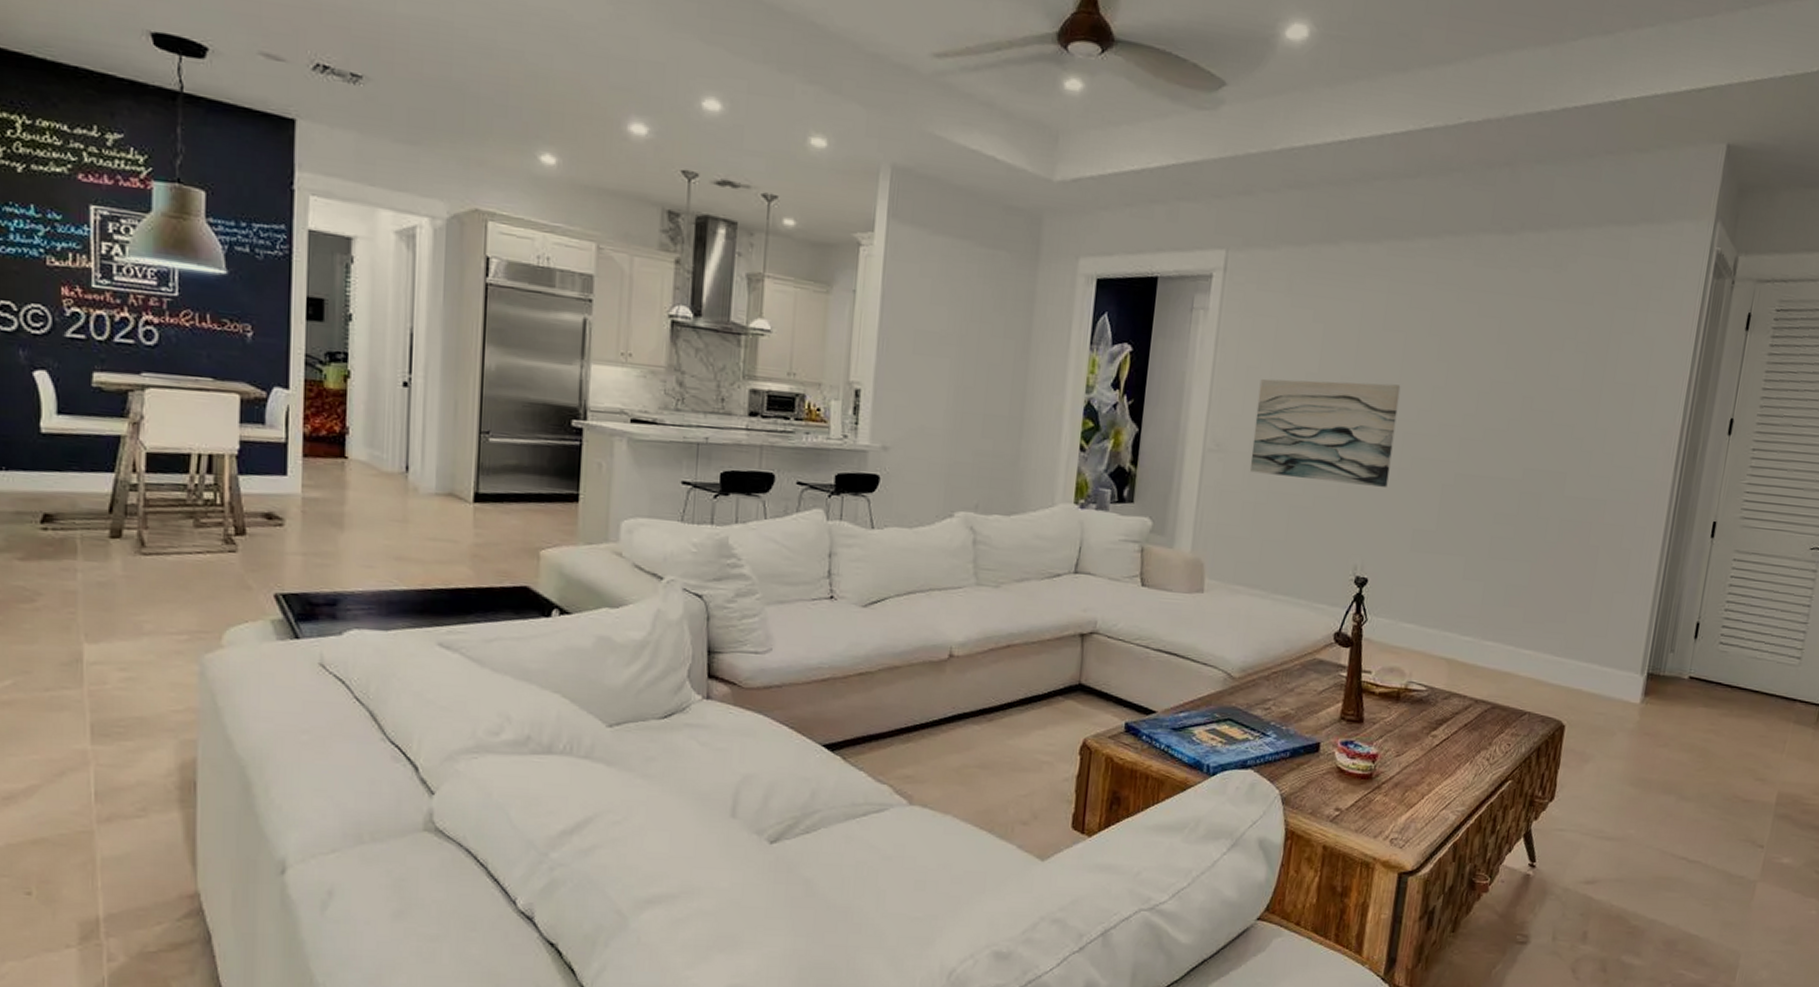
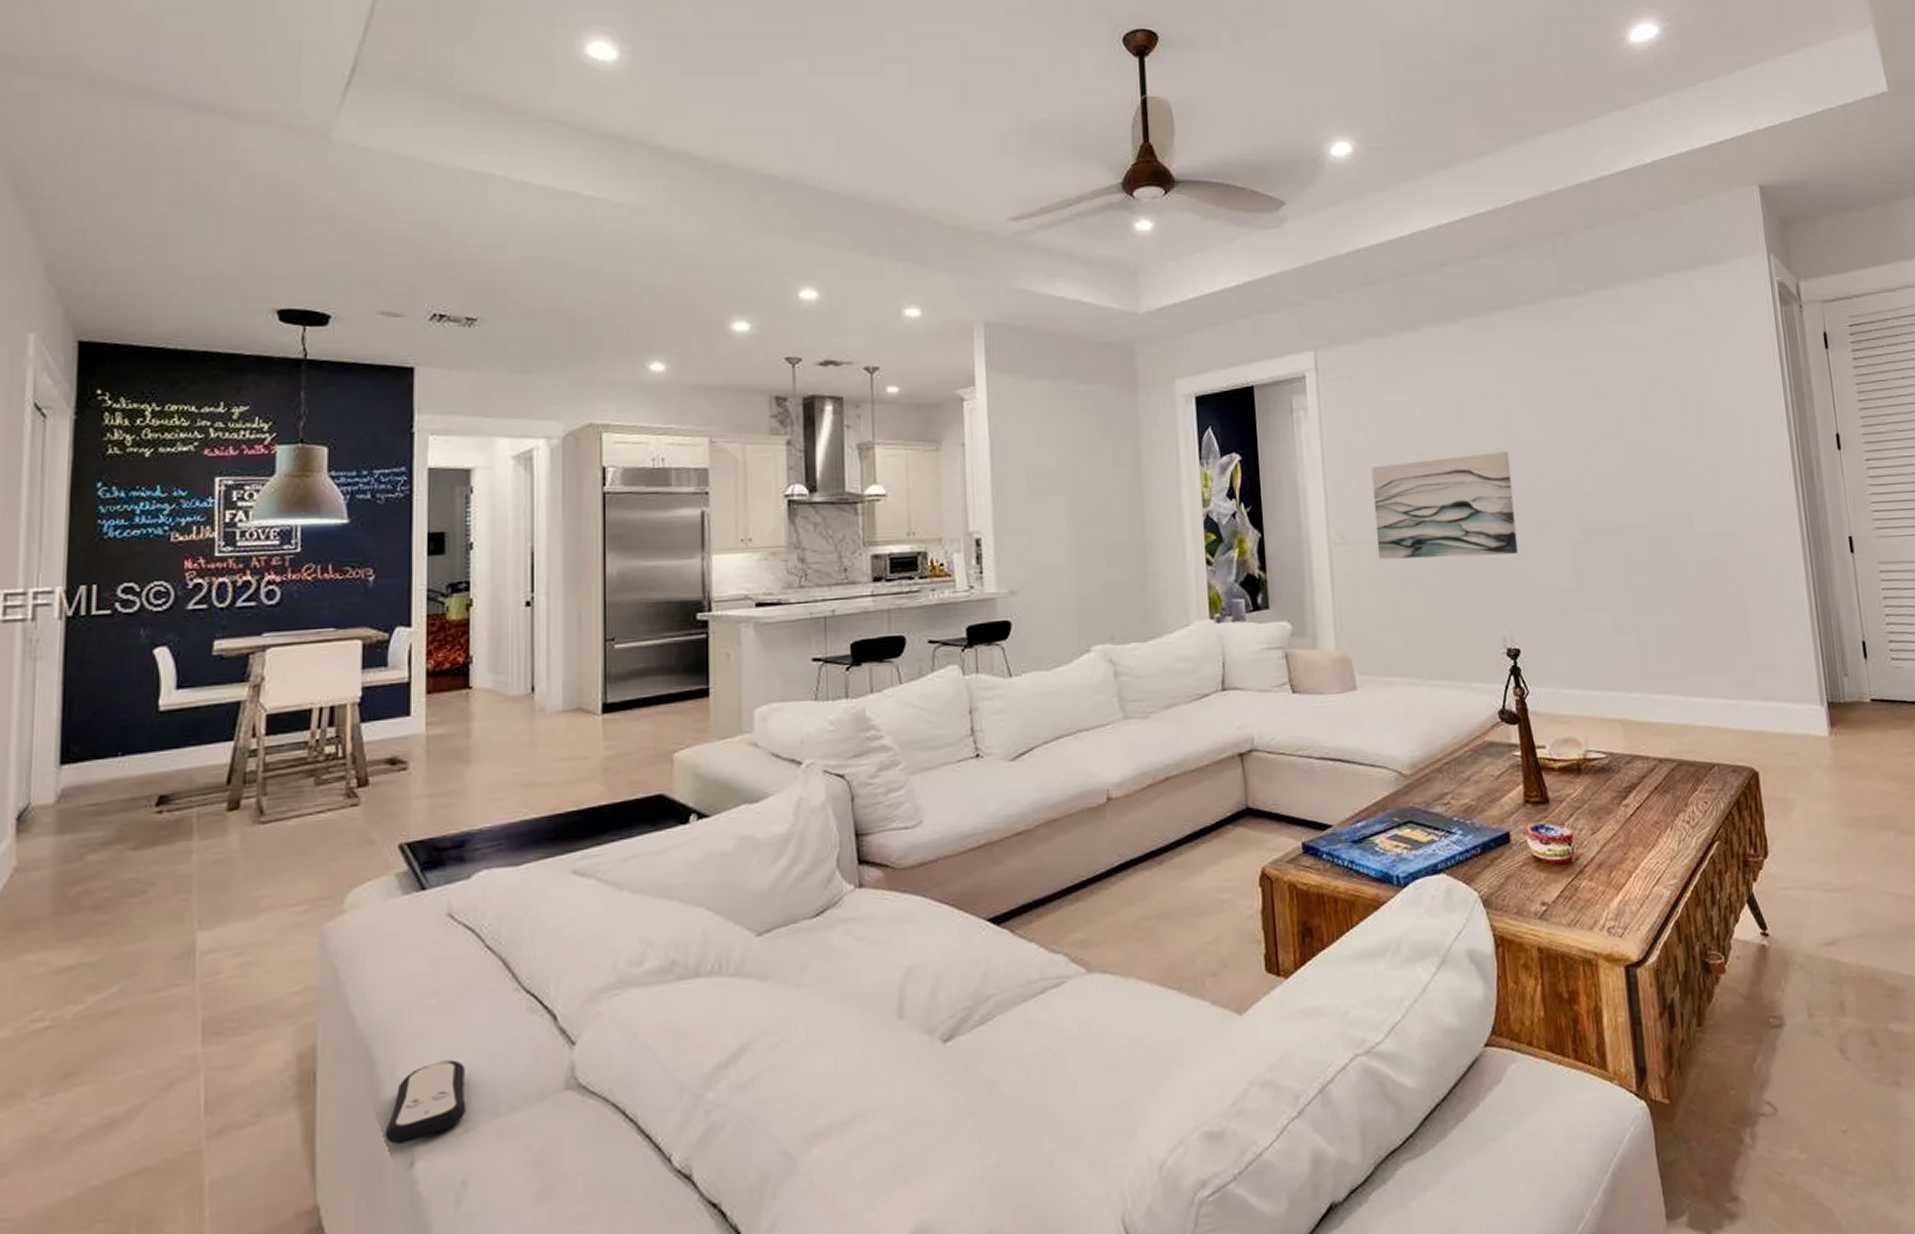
remote control: none [259,790,333,854] -> present [384,1059,466,1145]

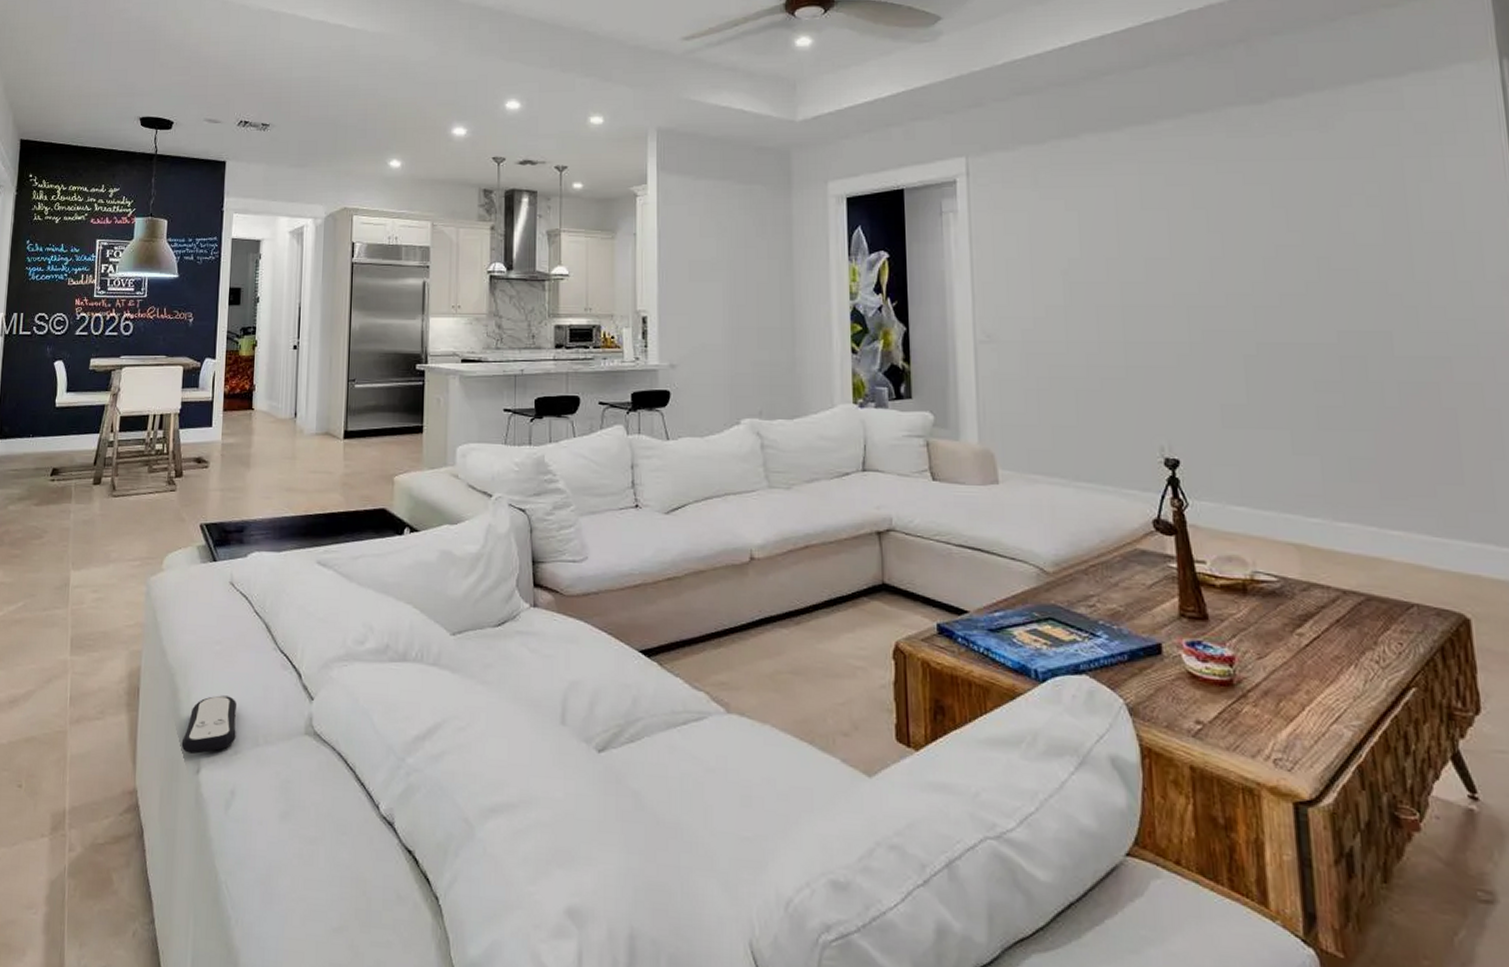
wall art: present [1371,452,1518,560] -> none [1021,260,1181,364]

